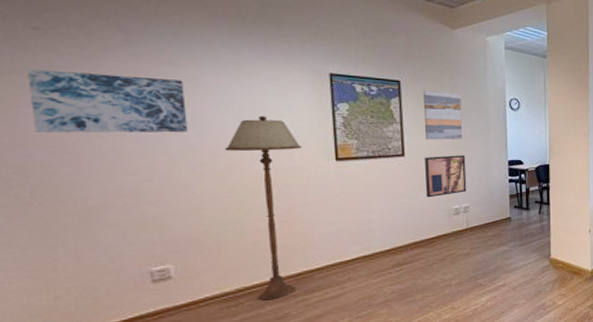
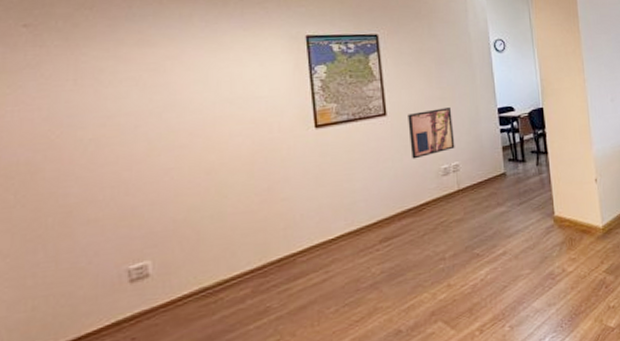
wall art: present [26,68,187,133] -> none [16,60,166,130]
floor lamp: present [224,116,302,301] -> none [202,88,280,294]
wall art: present [423,90,463,140] -> none [403,40,447,95]

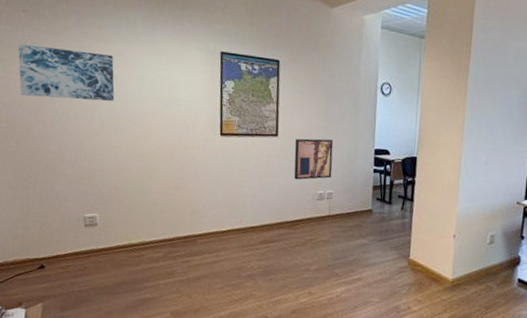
wall art: none [16,60,166,130] -> present [18,43,115,101]

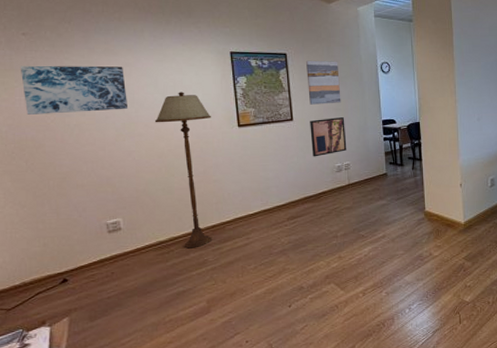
floor lamp: none [138,89,195,256] -> present [154,92,212,249]
wall art: none [297,70,334,123] -> present [306,60,341,105]

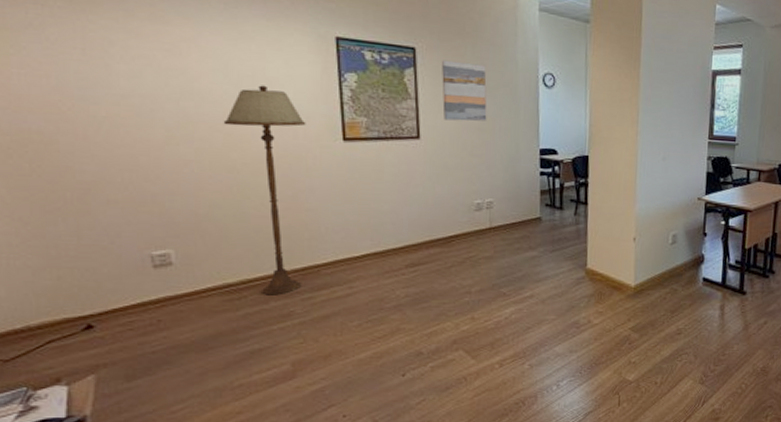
wall art: present [20,65,127,115] -> none [17,24,183,102]
wall art: present [310,117,347,157] -> none [442,139,491,189]

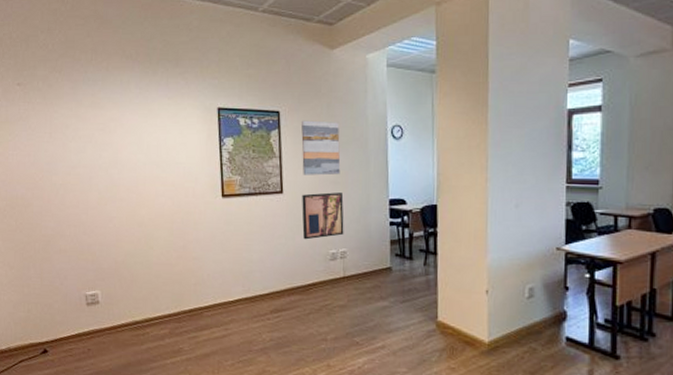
floor lamp: present [223,85,306,295] -> none [136,153,195,333]
wall art: none [442,139,491,189] -> present [302,192,344,240]

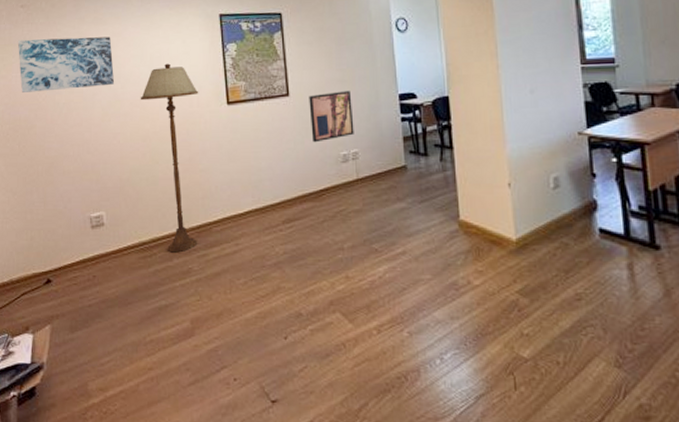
wall art: none [14,118,111,172] -> present [17,36,114,93]
floor lamp: none [136,153,195,333] -> present [140,63,199,253]
wall art: present [301,120,341,176] -> none [304,19,347,76]

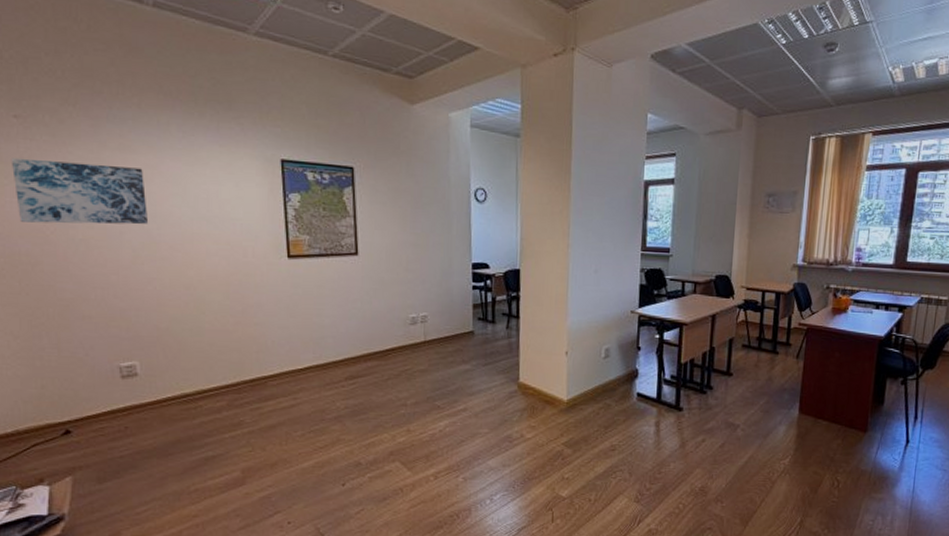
floor lamp: present [140,63,199,253] -> none [181,207,255,405]
wall art: present [309,91,354,143] -> none [379,255,425,304]

